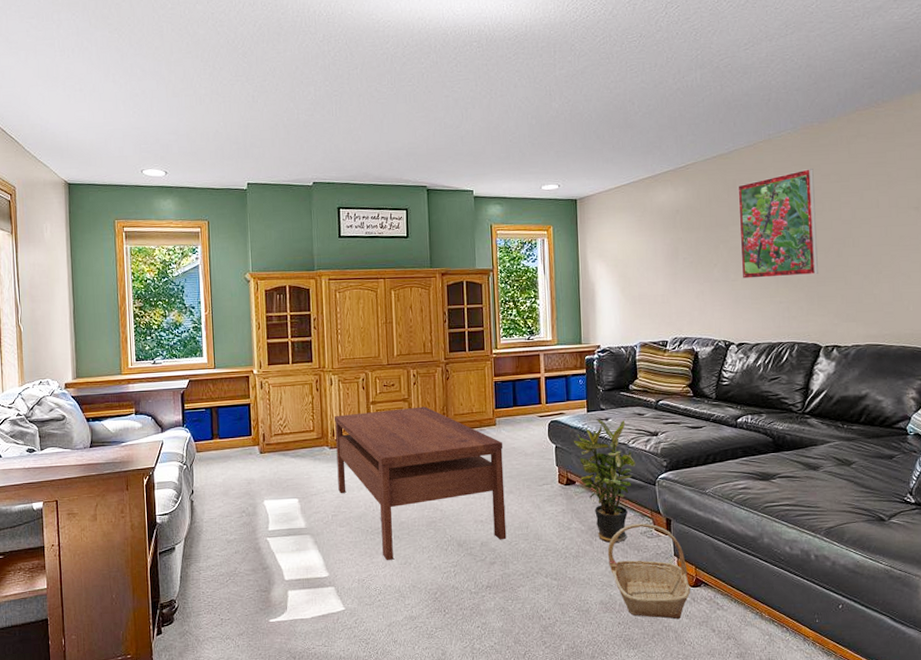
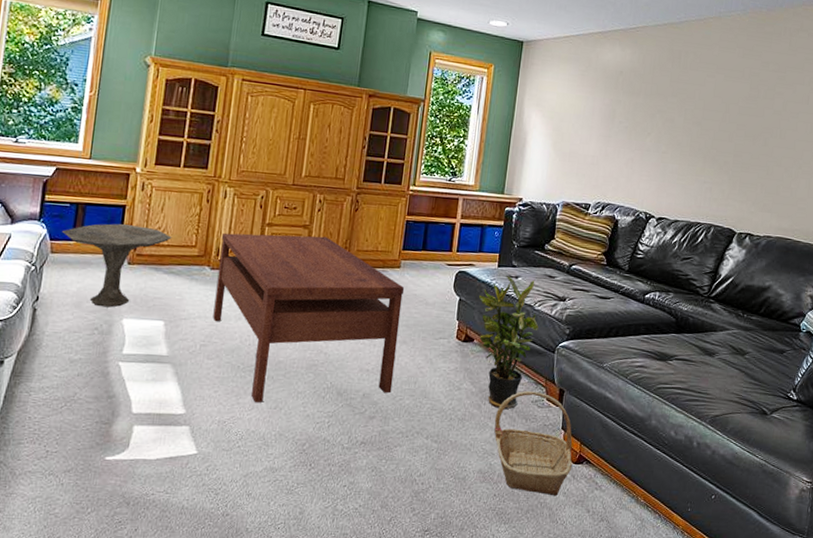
side table: none [203,419,293,493] -> present [62,223,172,308]
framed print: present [738,168,818,279] -> none [672,52,755,160]

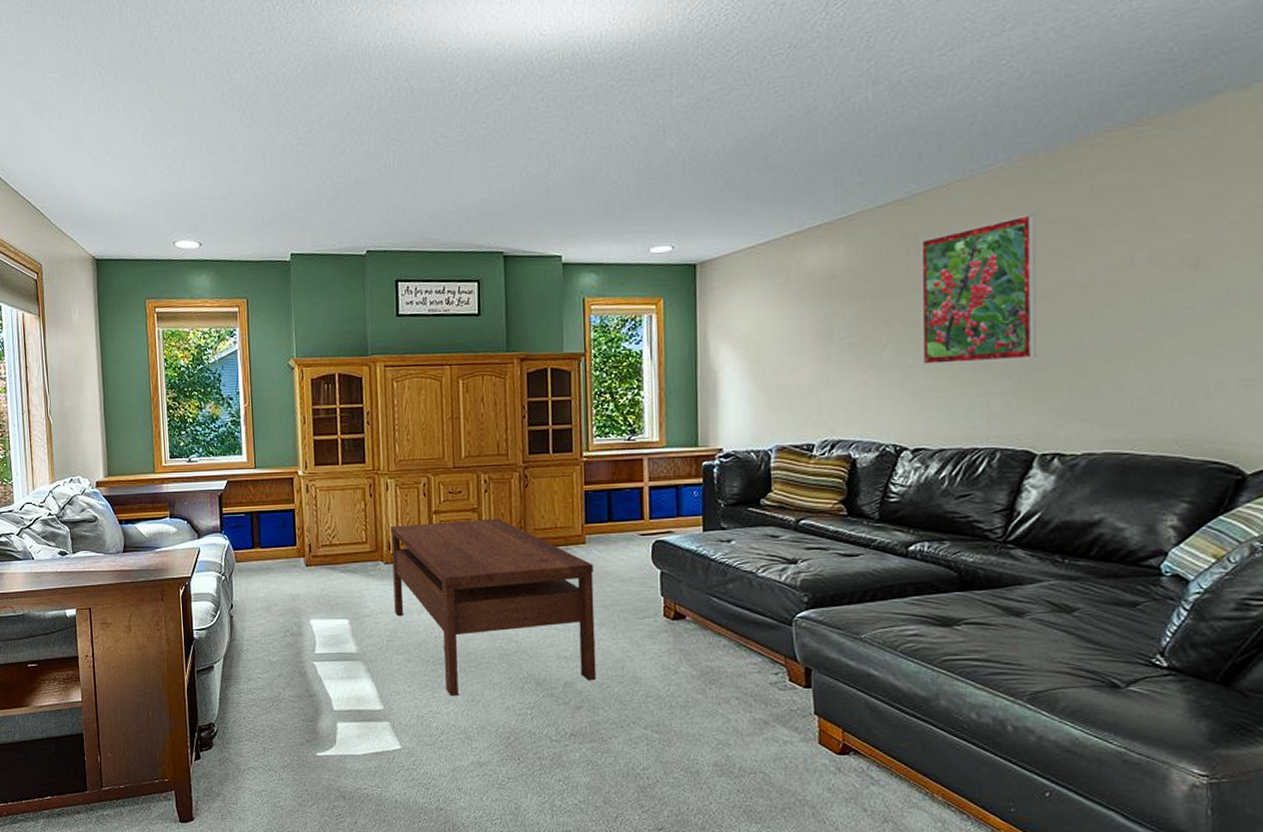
side table: present [62,223,172,308] -> none [242,527,343,610]
potted plant: present [478,276,539,409] -> none [683,540,766,693]
basket: present [494,391,573,496] -> none [725,672,835,793]
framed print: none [672,52,755,160] -> present [921,213,1036,364]

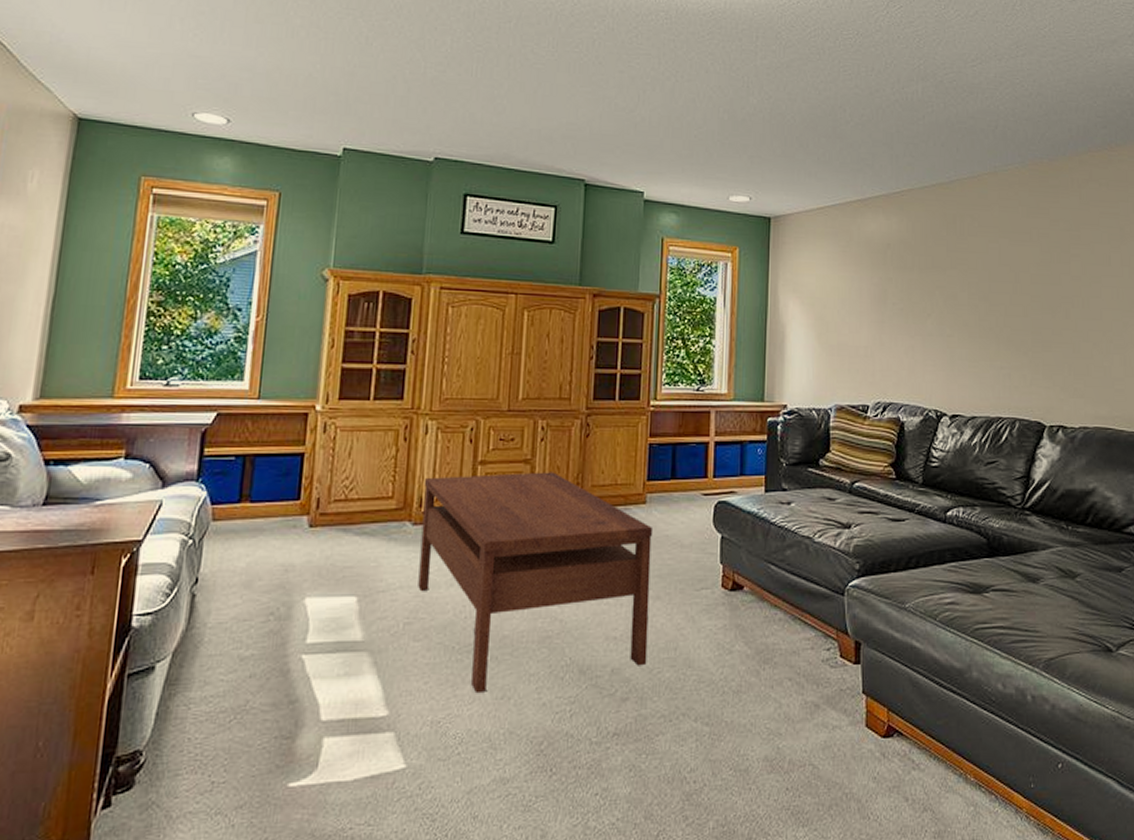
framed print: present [921,213,1036,364] -> none [958,210,1044,338]

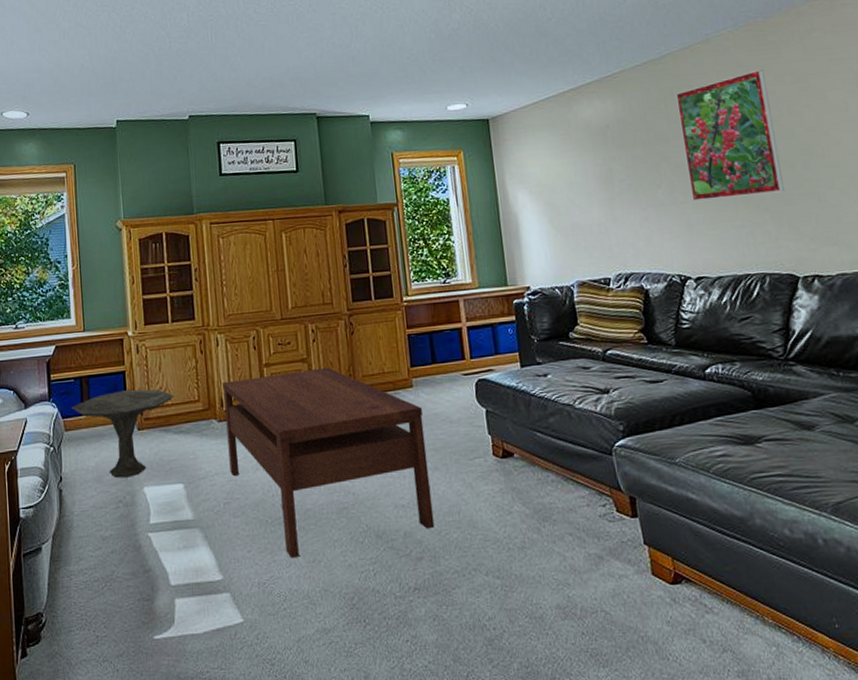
side table: none [226,476,363,585] -> present [72,389,175,478]
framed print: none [958,210,1044,338] -> present [675,69,784,201]

